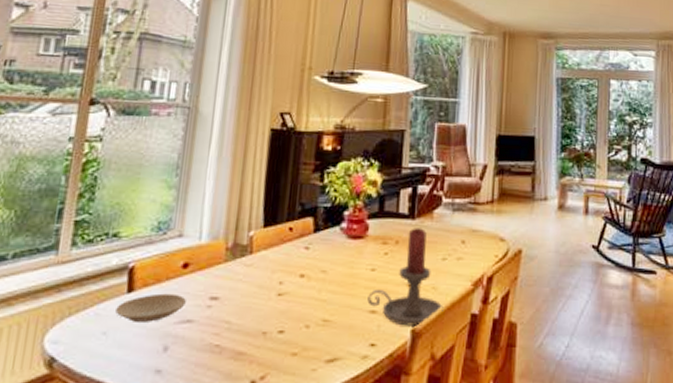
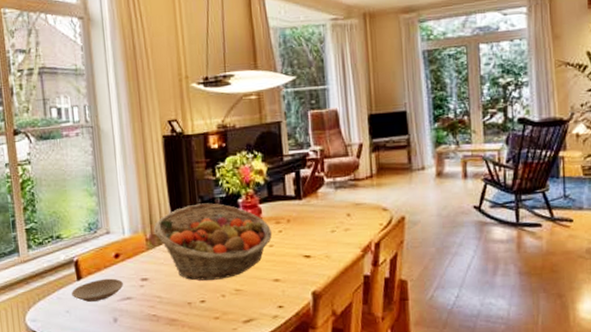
fruit basket: none [237,211,377,306] -> present [153,203,273,281]
candle holder: present [367,228,443,326] -> none [270,206,338,290]

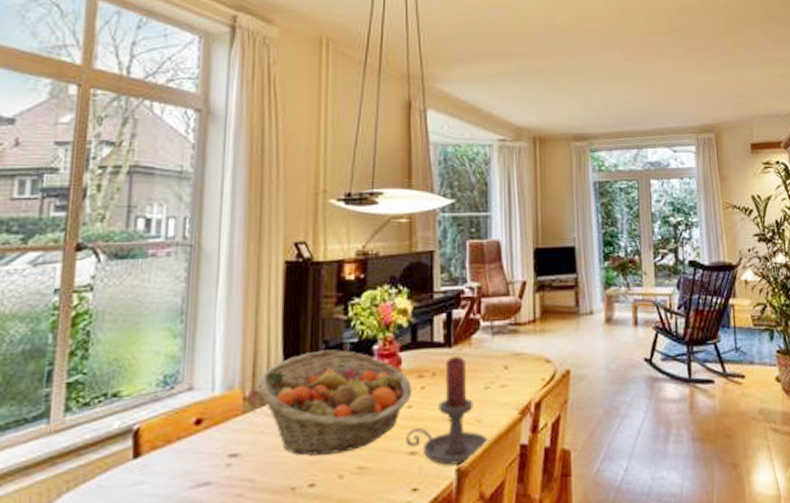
plate: present [72,278,123,302] -> none [121,454,201,491]
candle holder: none [270,206,338,290] -> present [406,356,490,466]

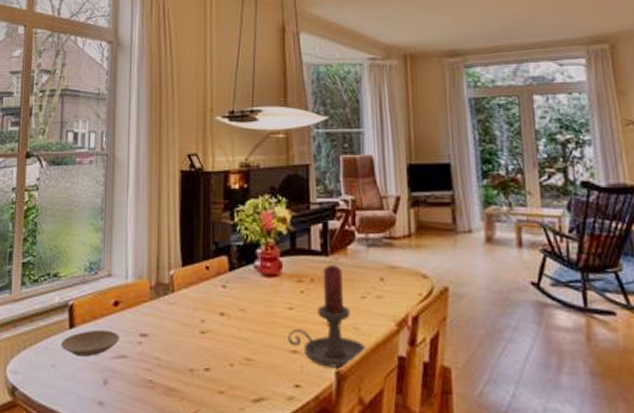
plate: none [121,454,201,491] -> present [61,329,119,357]
fruit basket: present [255,349,413,456] -> none [159,250,293,344]

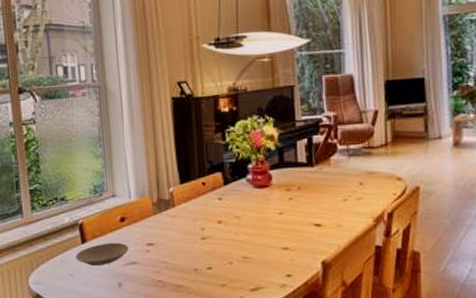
candle holder: present [288,265,367,368] -> none [279,174,349,259]

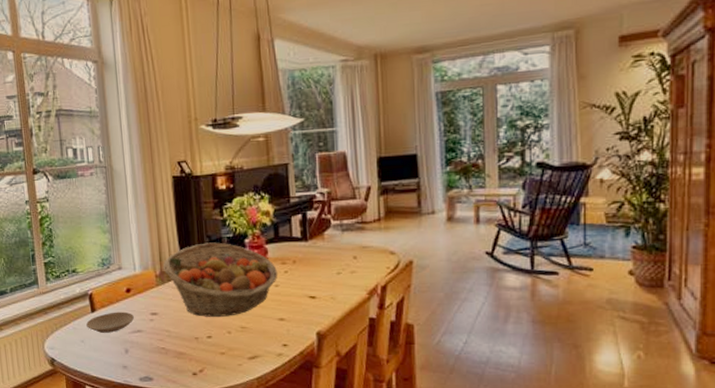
fruit basket: none [160,168,283,247] -> present [163,242,278,317]

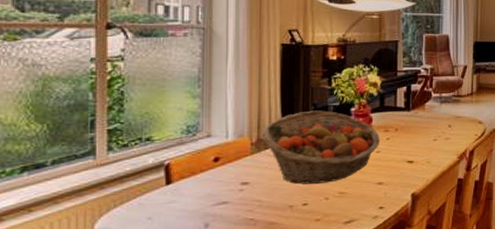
plate: present [86,311,134,333] -> none [157,182,220,208]

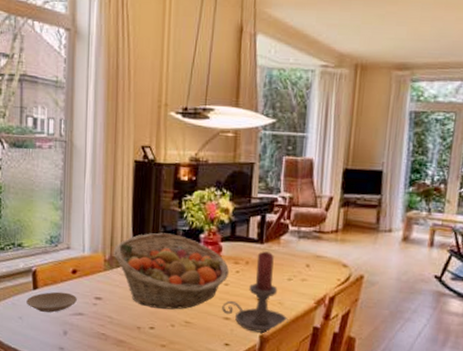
plate: none [157,182,220,208] -> present [26,291,77,313]
candle holder: none [375,117,436,192] -> present [222,251,288,333]

